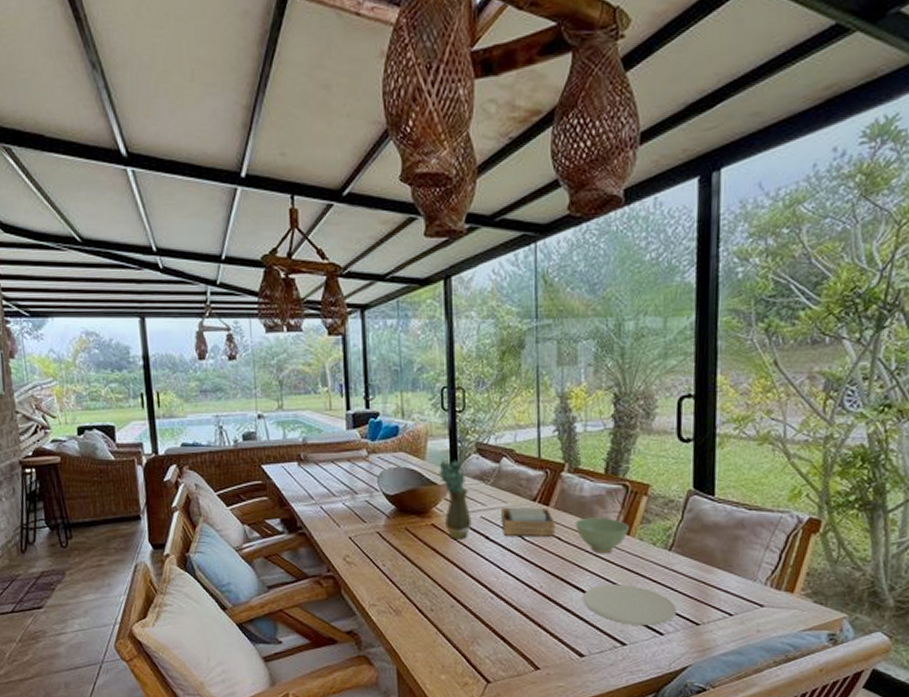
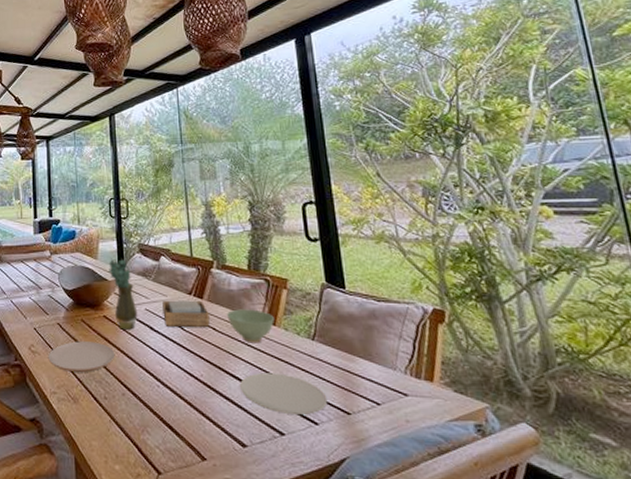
plate: none [366,551,444,585] -> present [48,341,115,373]

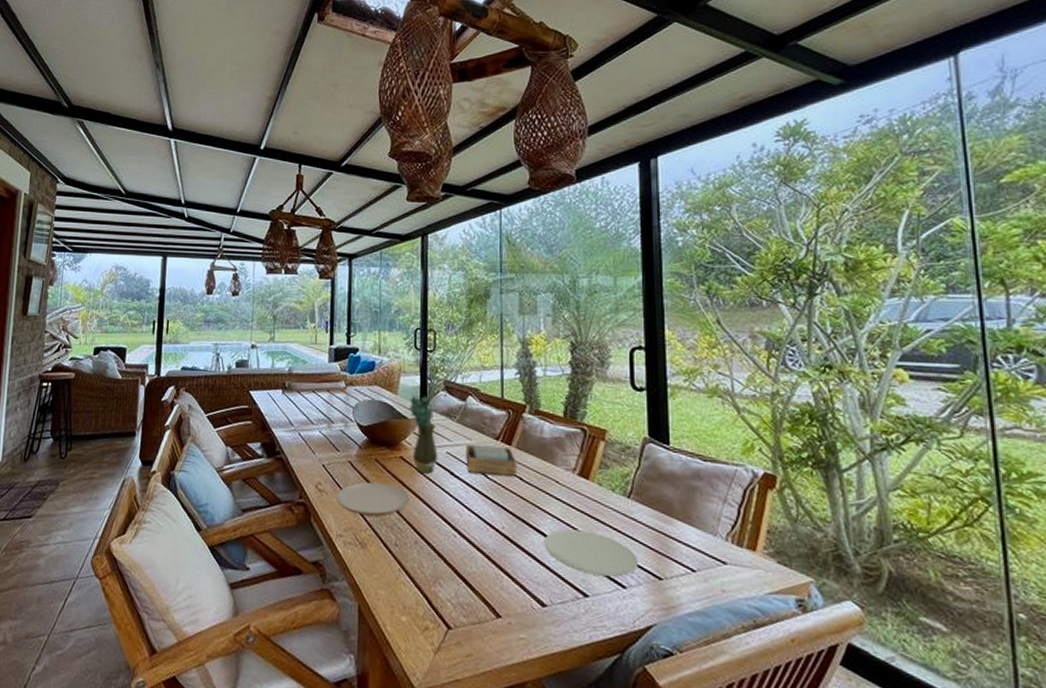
bowl: present [227,309,274,344] -> none [537,459,588,498]

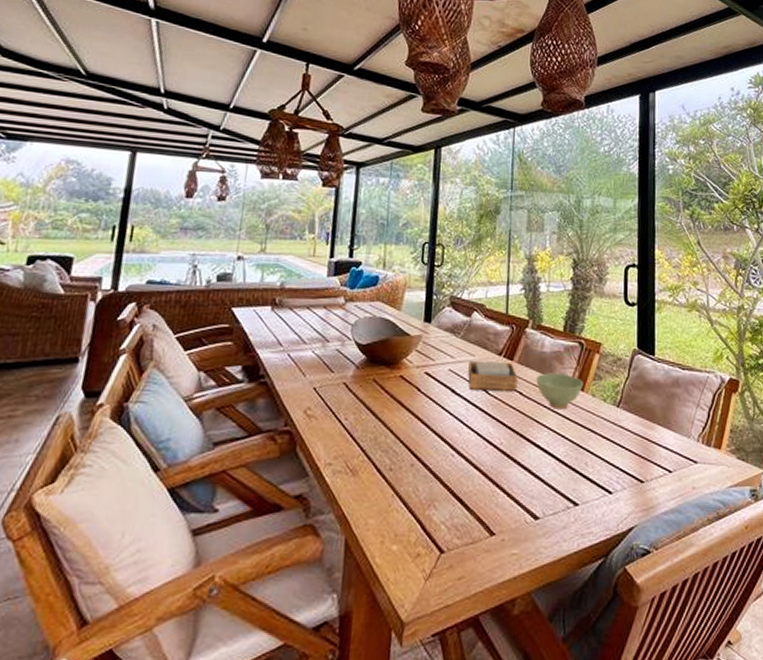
plate: present [336,482,410,517] -> none [327,404,409,441]
vase: present [408,393,438,474] -> none [411,309,440,392]
bowl: none [537,459,588,498] -> present [536,373,583,410]
plate: present [544,529,639,577] -> none [540,440,624,485]

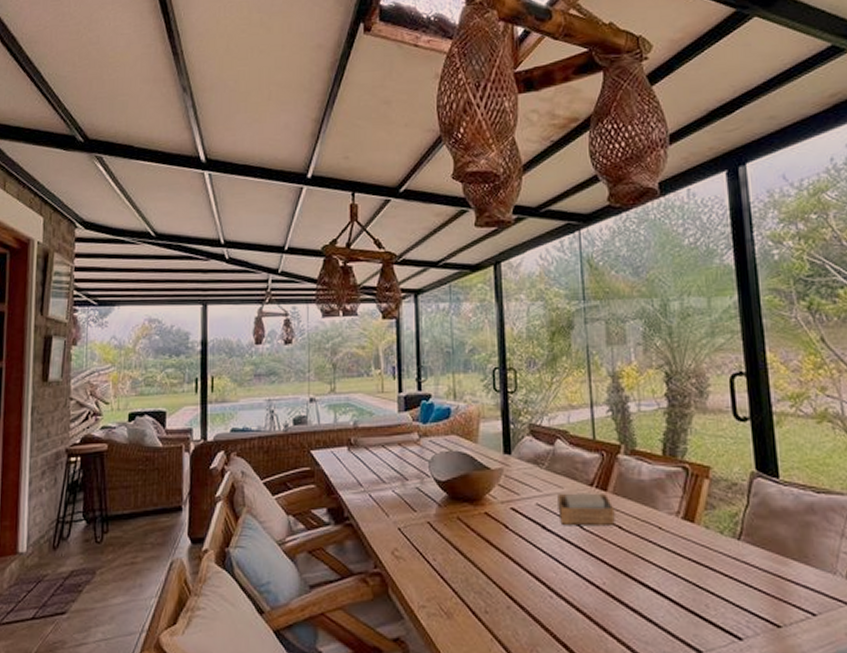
bowl: present [536,373,583,410] -> none [636,503,693,545]

